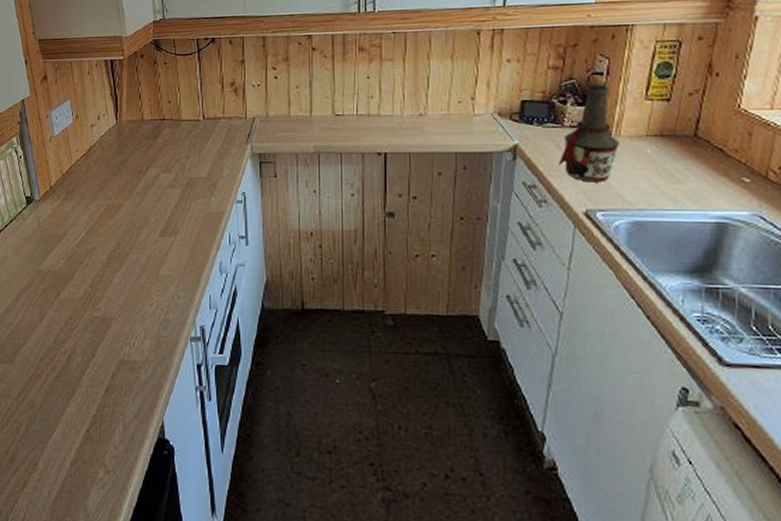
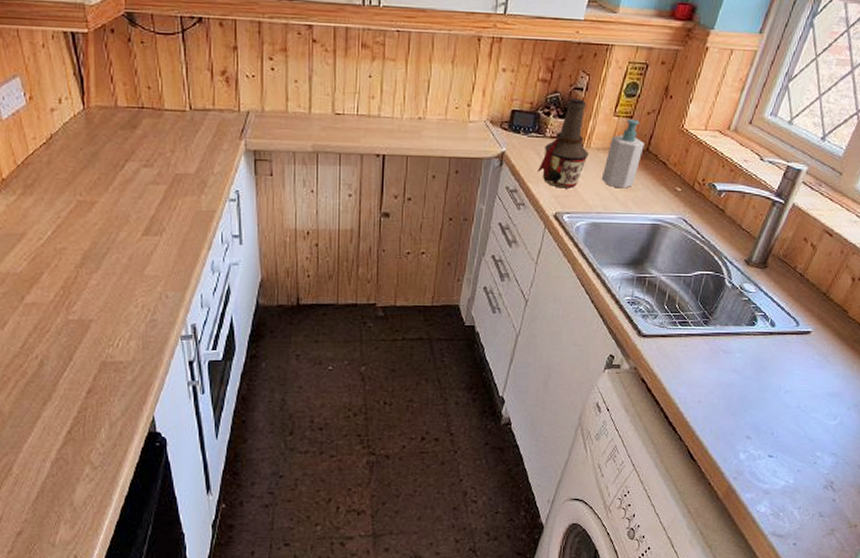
soap bottle: none [639,102,691,181] -> present [601,119,644,189]

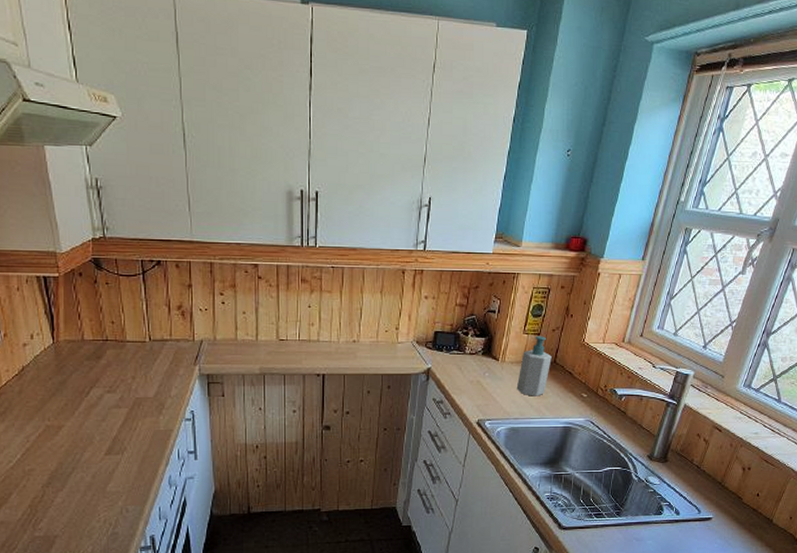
bottle: present [538,98,589,188] -> none [460,320,504,398]

